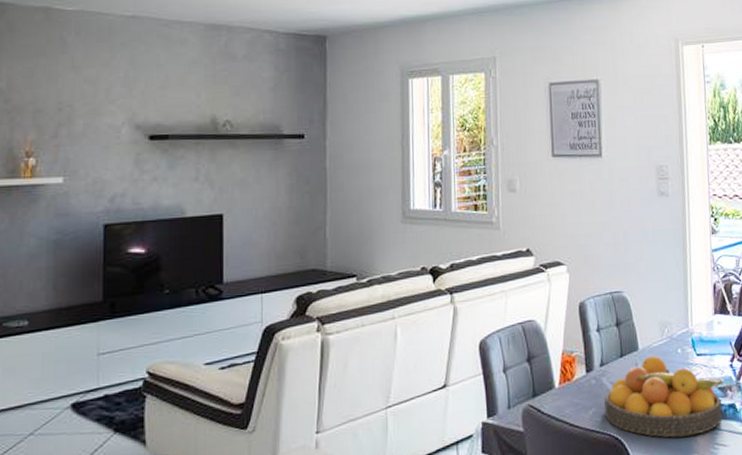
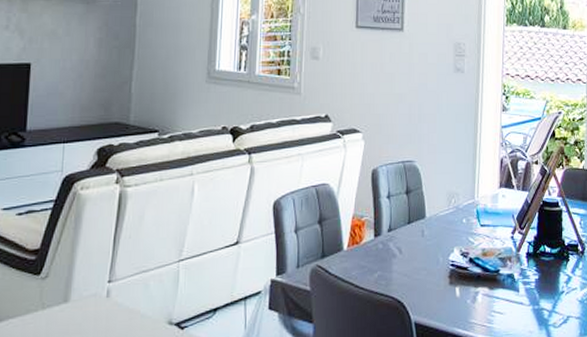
fruit bowl: present [604,355,723,438] -> none [390,224,504,304]

